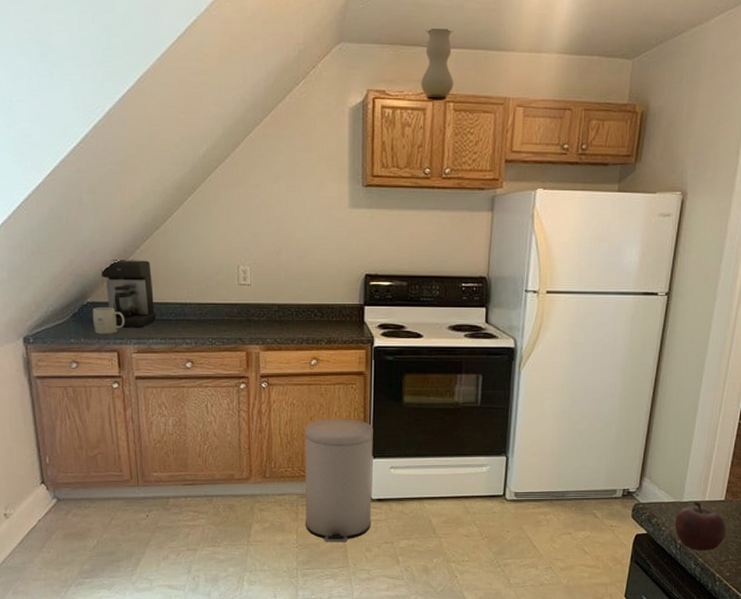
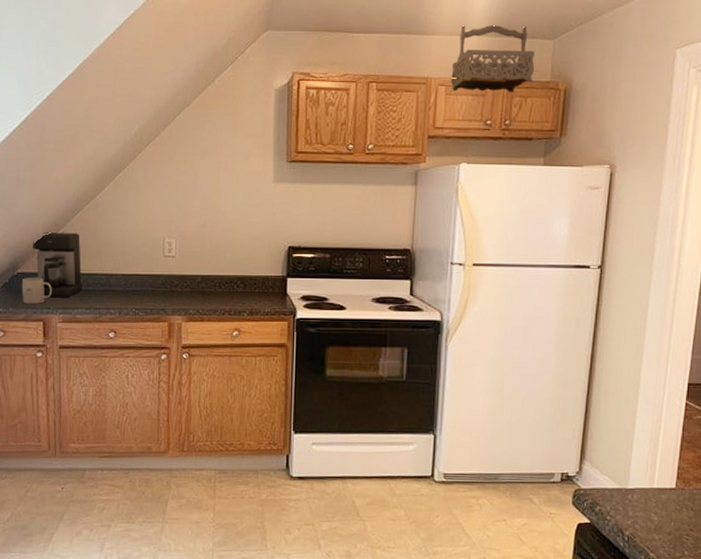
pedal bin: present [305,418,373,542] -> none [222,391,295,523]
vase: present [421,29,454,102] -> none [344,16,376,82]
decorative basket: none [529,41,614,116] -> present [451,25,535,93]
fruit: present [674,502,727,551] -> none [620,489,680,545]

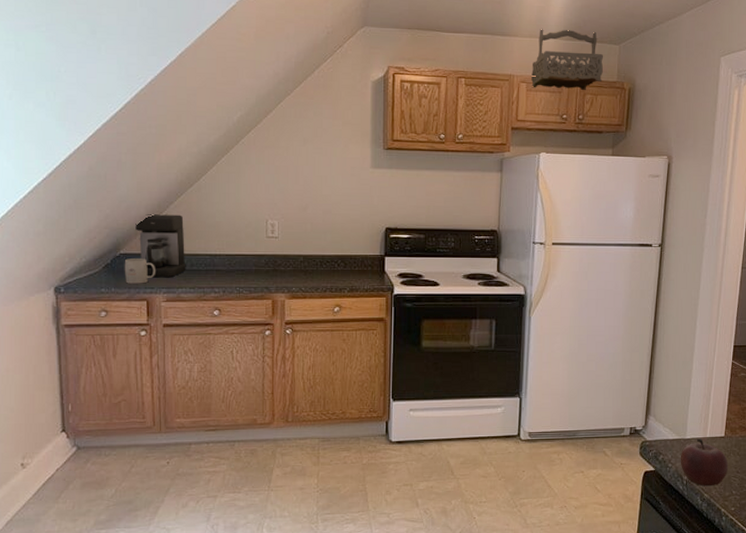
fruit: none [620,489,680,545] -> present [680,438,729,487]

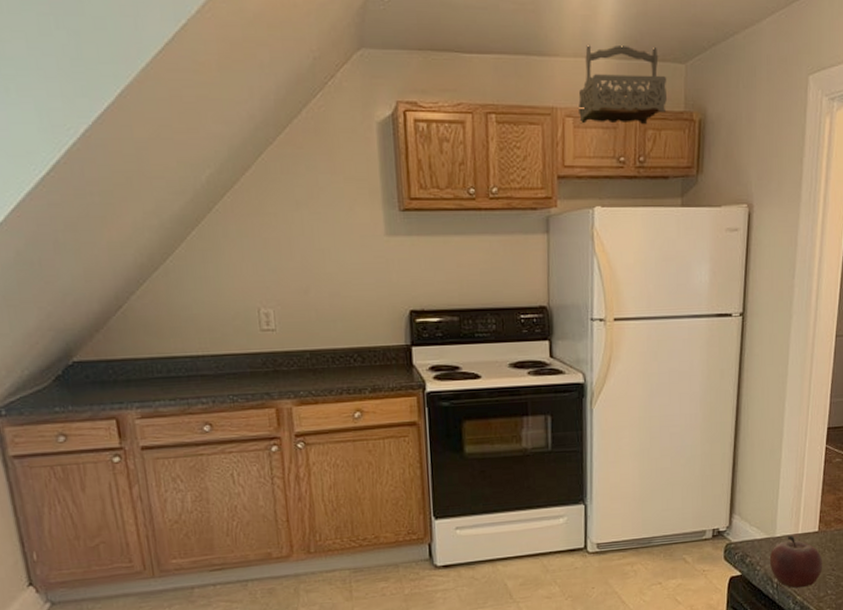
mug: present [124,258,156,284] -> none [80,366,124,399]
coffee maker: present [135,214,186,278] -> none [88,308,162,389]

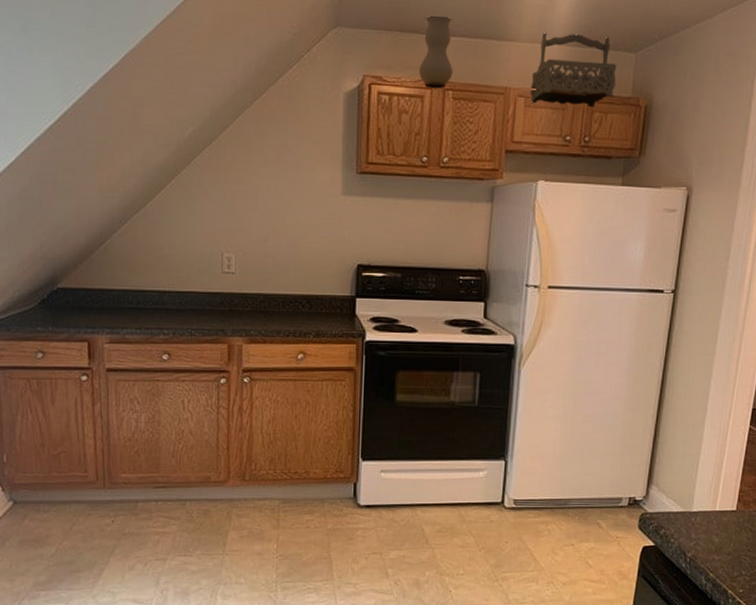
vase: none [457,32,494,113] -> present [419,16,453,90]
fruit: present [769,535,823,588] -> none [684,512,739,565]

